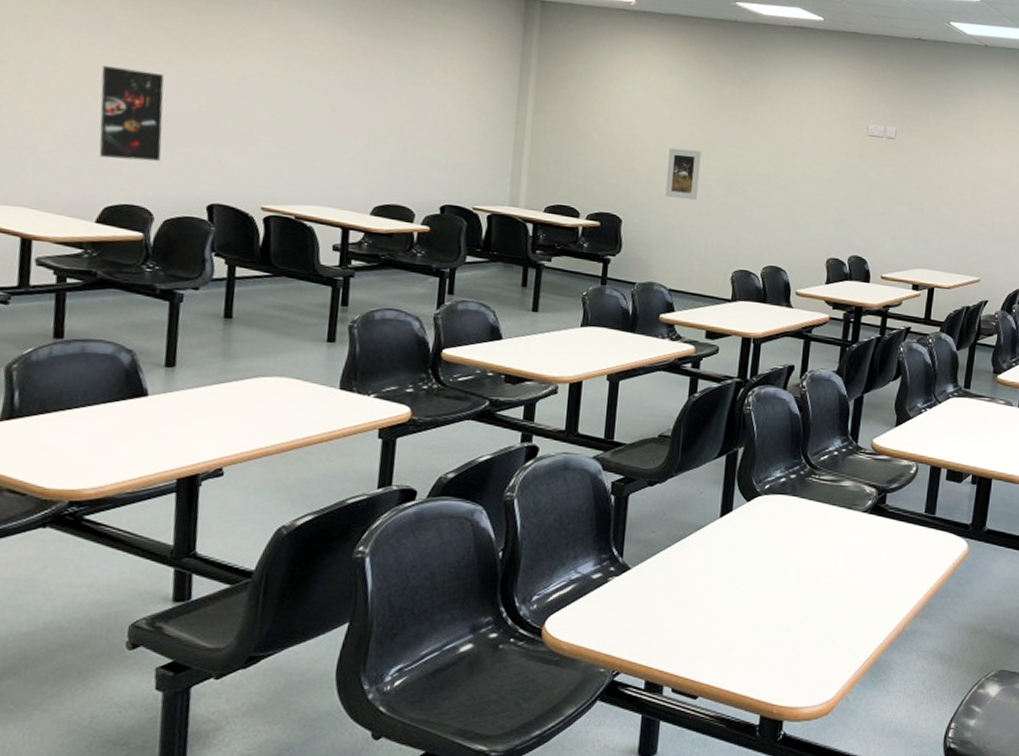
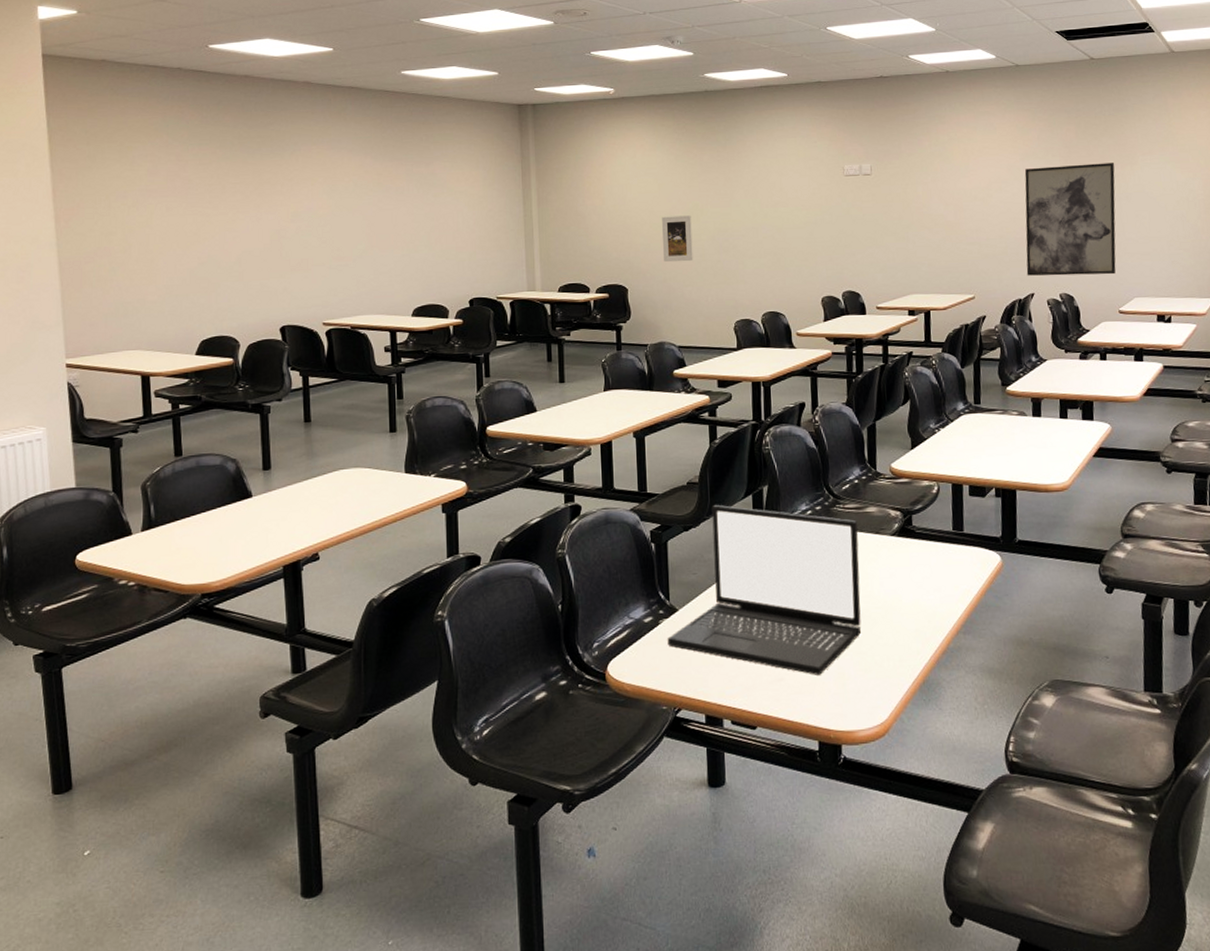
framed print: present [99,66,164,162] -> none [186,222,240,300]
laptop: none [614,461,832,648] -> present [667,504,862,675]

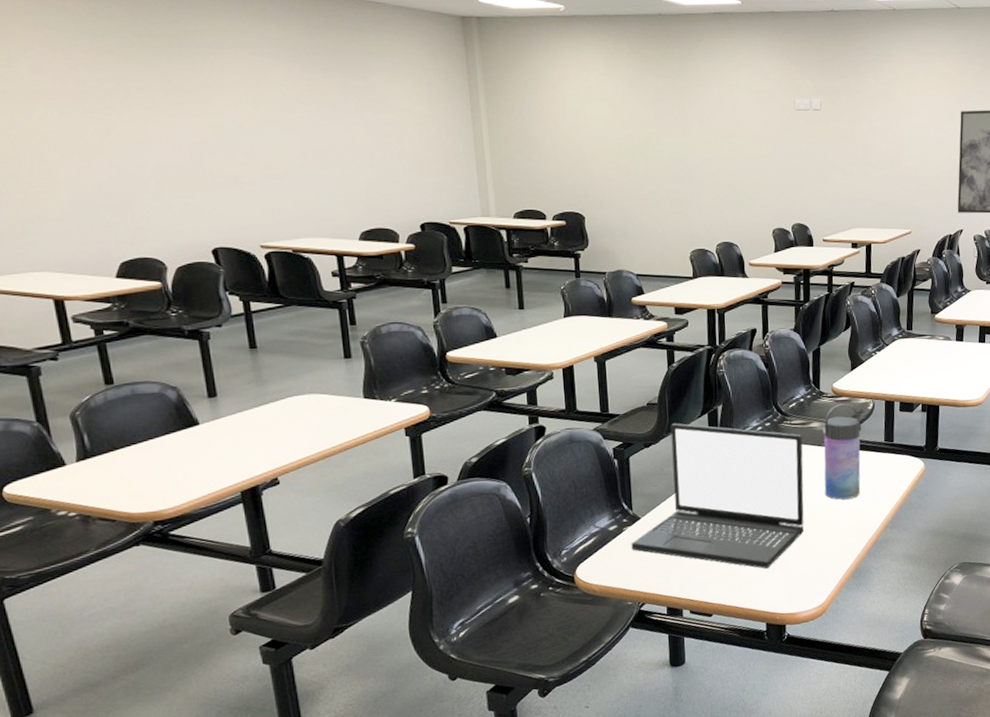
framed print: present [662,215,693,262] -> none [617,144,650,191]
water bottle: none [880,486,926,597] -> present [822,403,862,500]

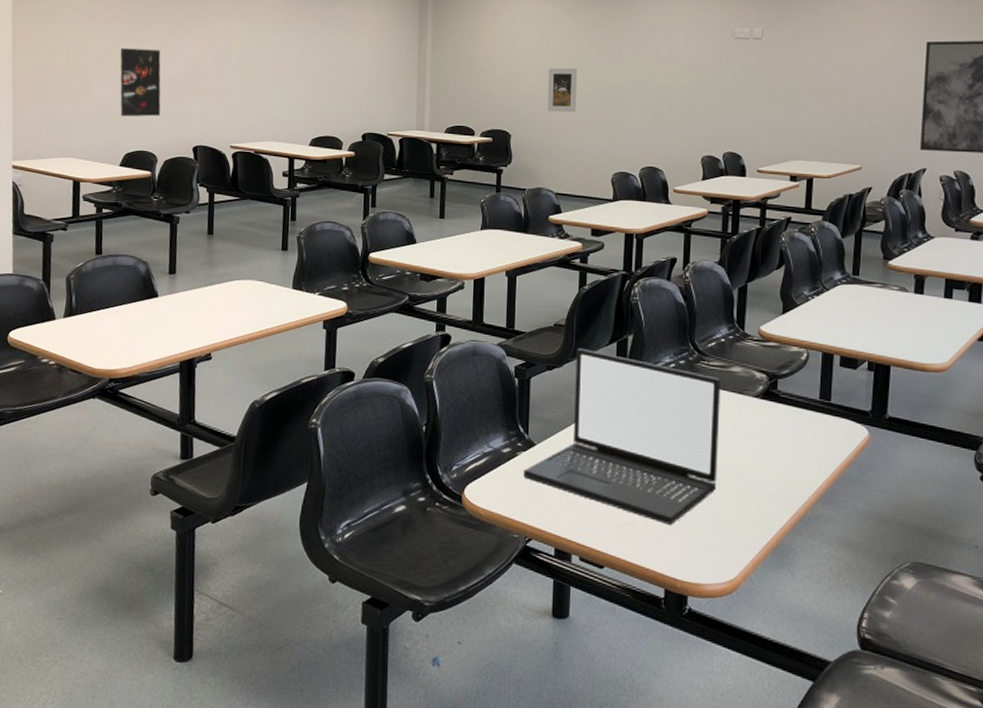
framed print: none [86,131,161,218] -> present [120,48,161,117]
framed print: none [617,144,650,191] -> present [548,68,578,113]
water bottle: present [822,403,862,500] -> none [743,349,793,460]

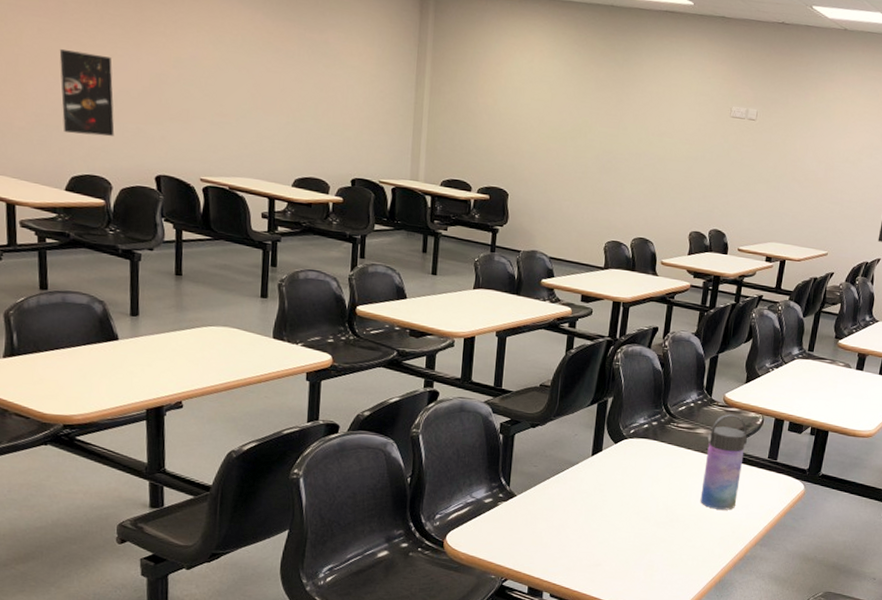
laptop: present [523,348,721,525] -> none [503,407,688,565]
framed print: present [548,68,578,113] -> none [547,127,579,177]
water bottle: none [743,349,793,460] -> present [700,414,748,510]

